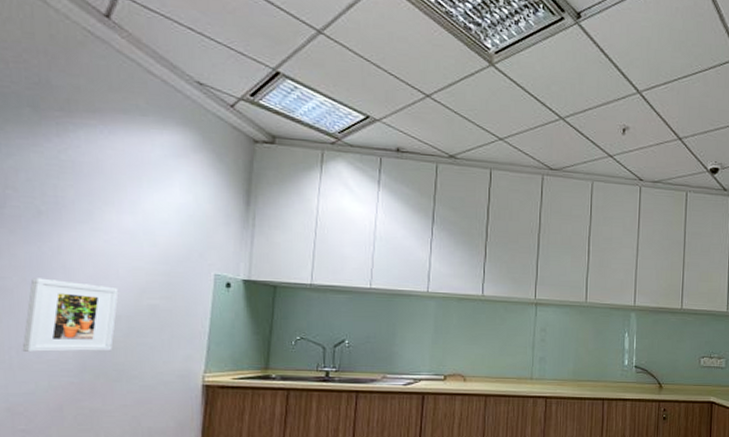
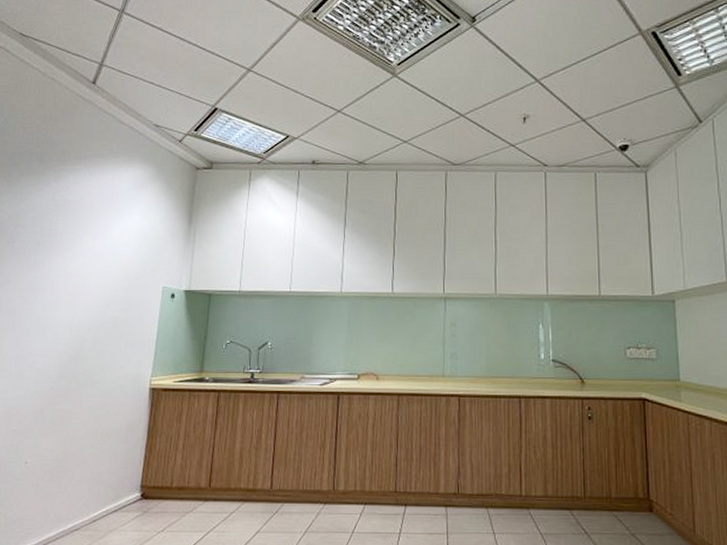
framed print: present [22,278,119,352] -> none [19,298,90,361]

